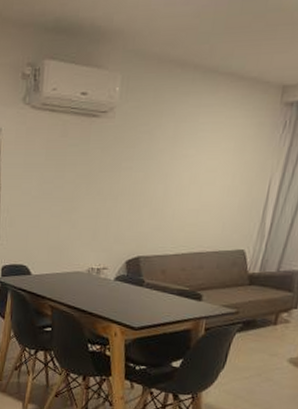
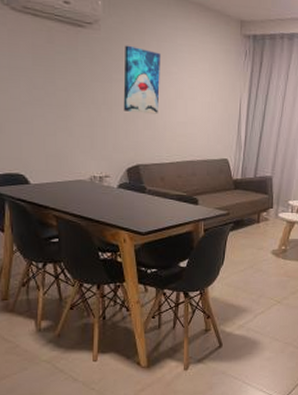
wall art: none [129,130,179,203] -> present [123,45,161,114]

